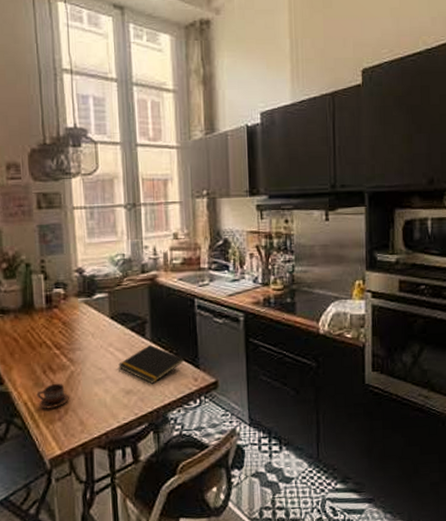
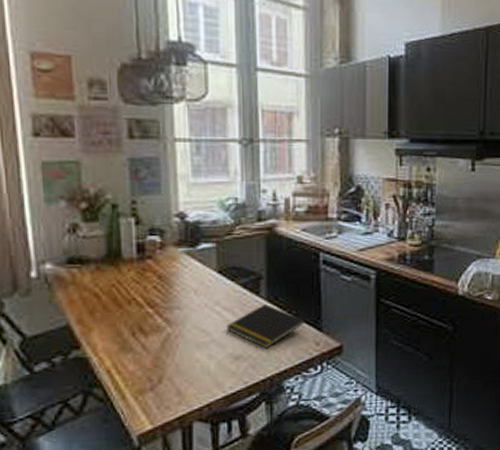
cup: present [36,383,69,409] -> none [123,347,164,378]

